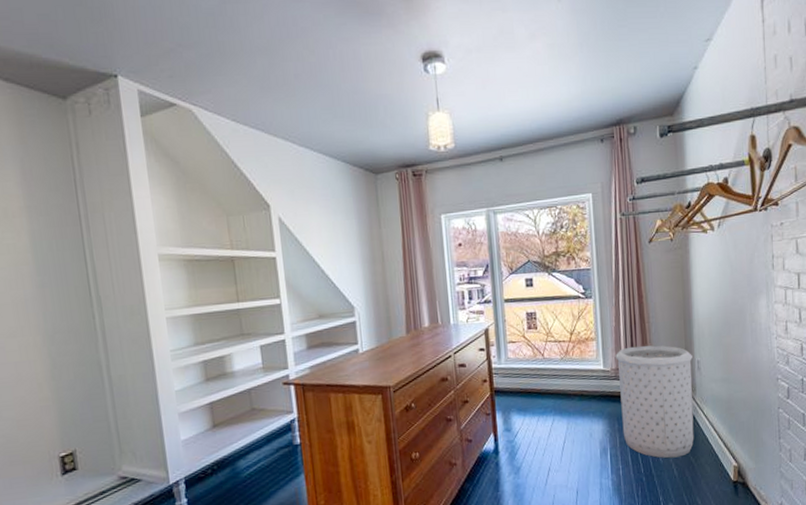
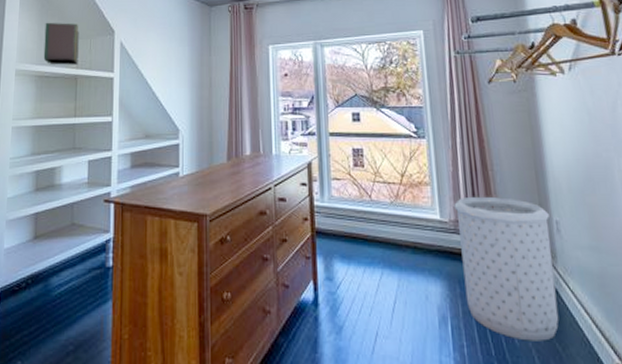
books: none [185,197,232,247] -> present [43,22,79,65]

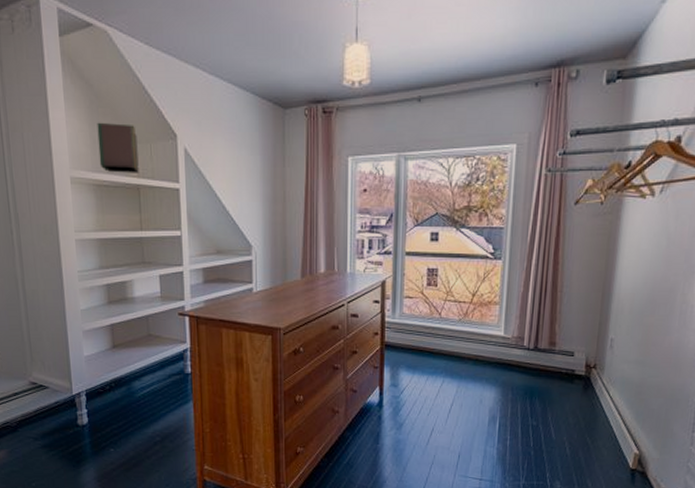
laundry basket: present [454,196,559,341] -> none [516,315,607,436]

